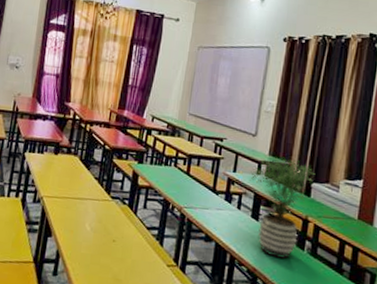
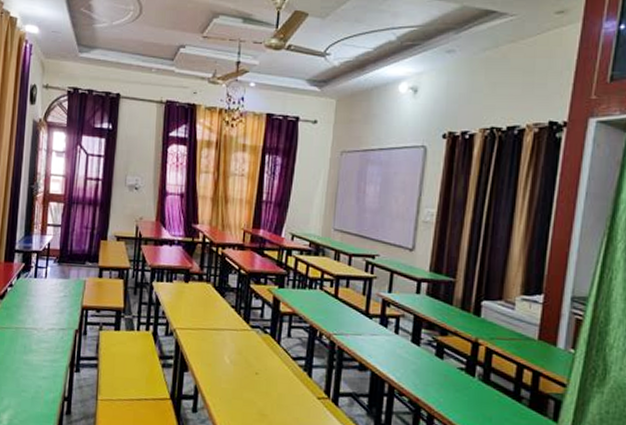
potted plant: present [249,157,319,260] -> none [407,272,490,388]

